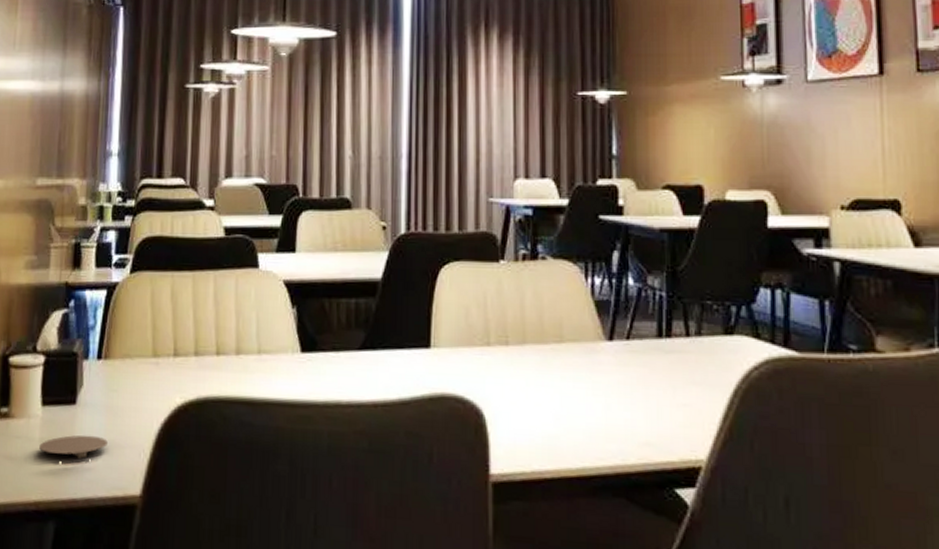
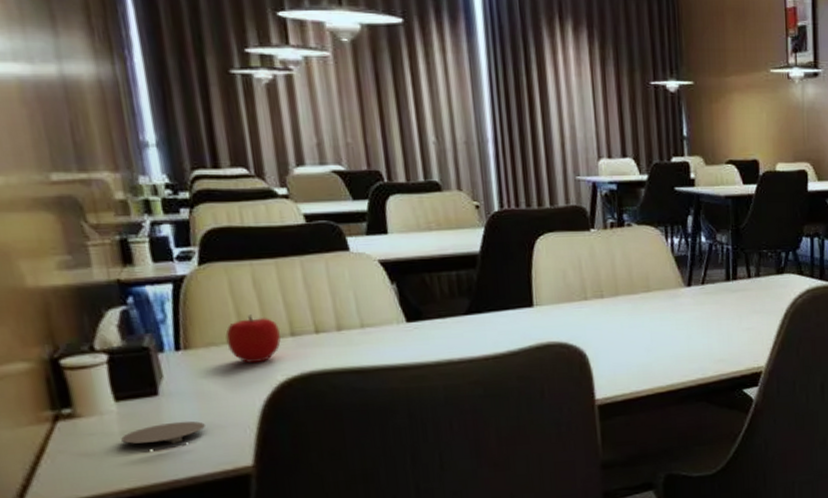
fruit: none [139,328,187,382] -> present [225,314,281,364]

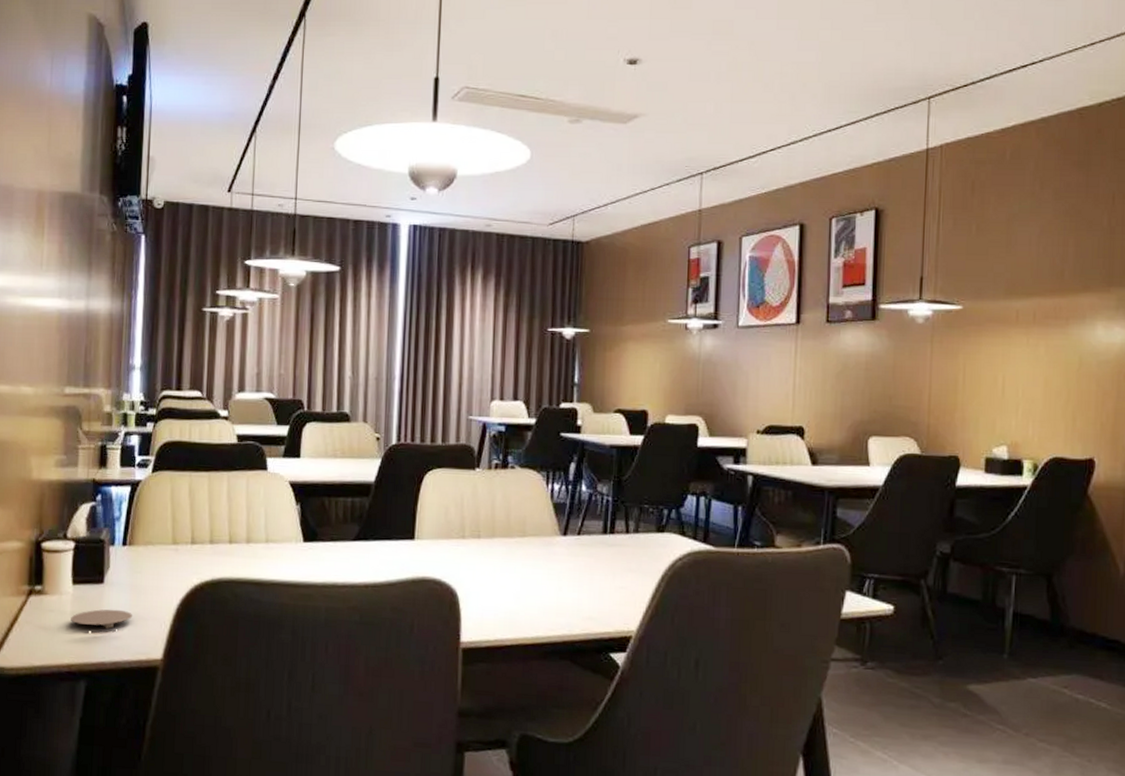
fruit: present [225,314,281,364] -> none [161,520,203,565]

